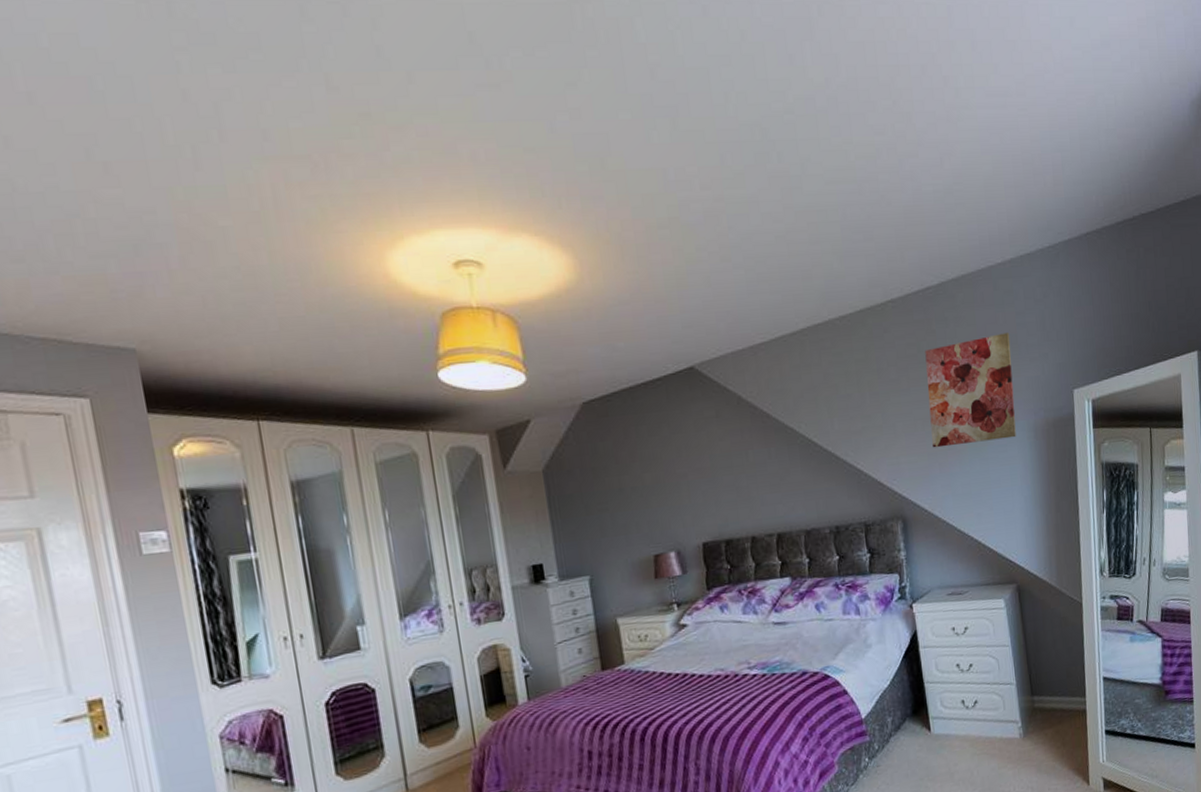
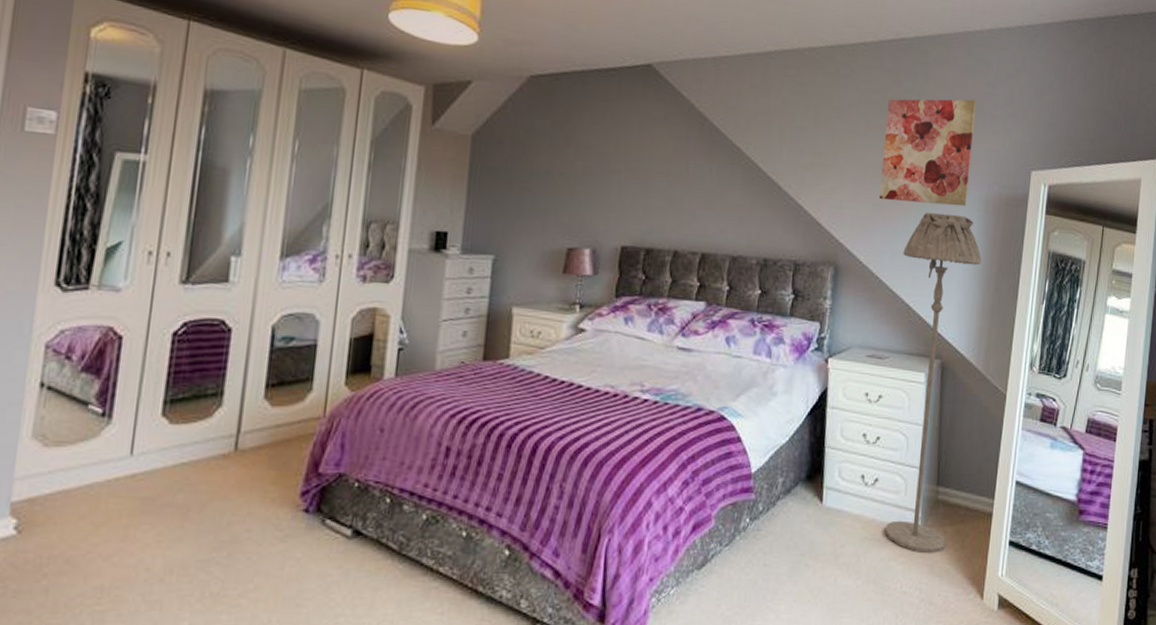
floor lamp: none [964,446,1048,757] -> present [884,212,982,554]

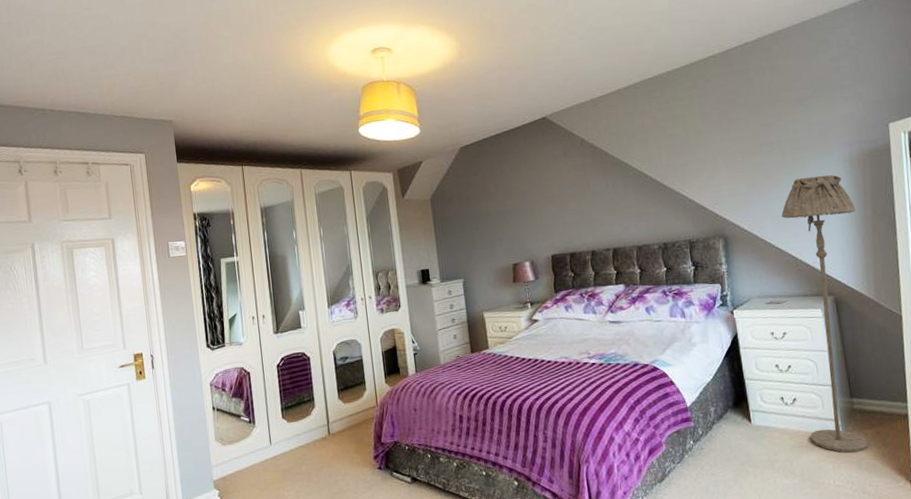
wall art: present [879,99,977,207] -> none [743,77,832,177]

